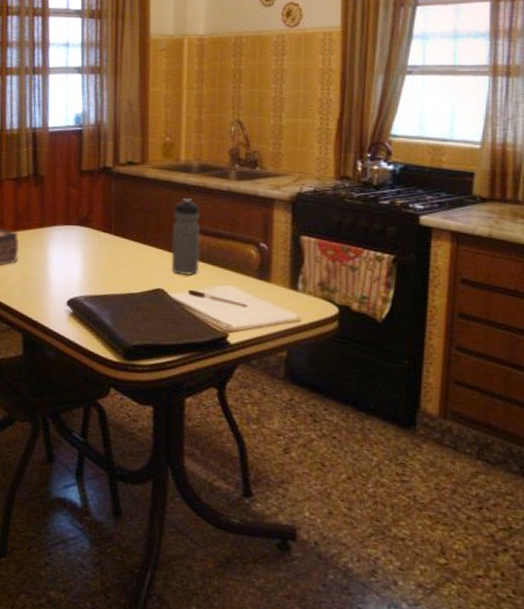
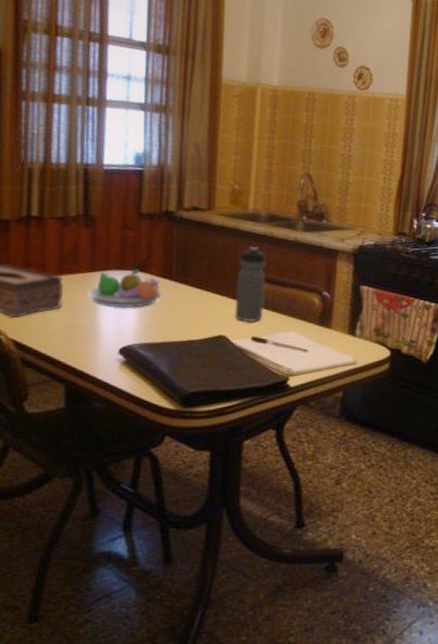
fruit bowl: none [38,223,103,261] -> present [87,268,162,308]

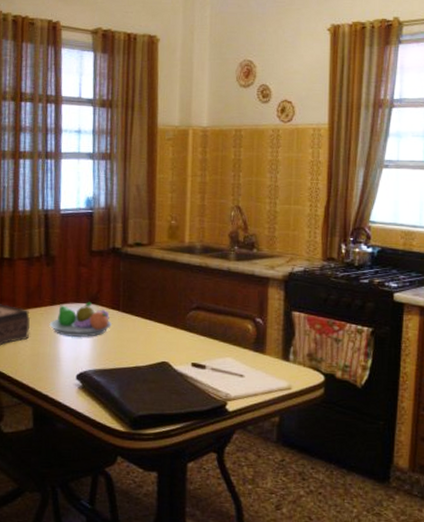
water bottle: present [234,246,267,323] -> none [175,277,203,350]

